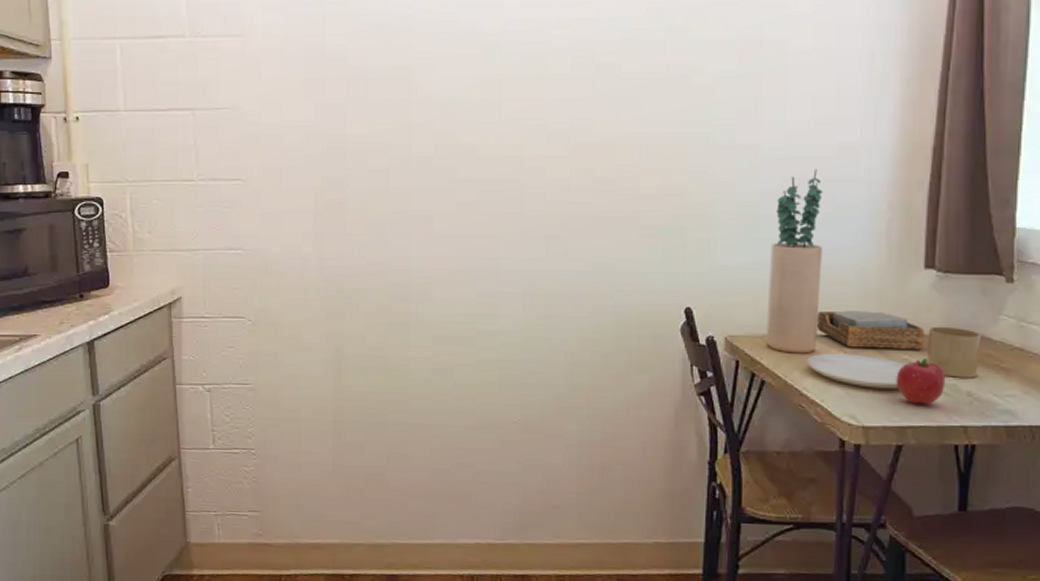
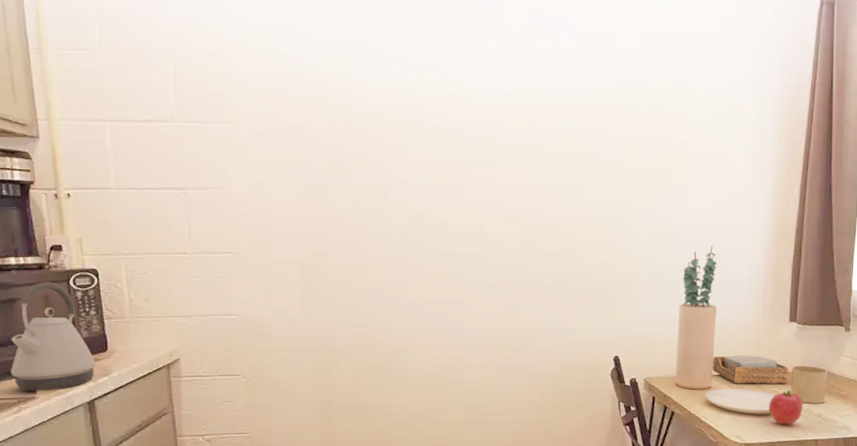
kettle: none [13,211,97,330] -> present [10,282,96,392]

